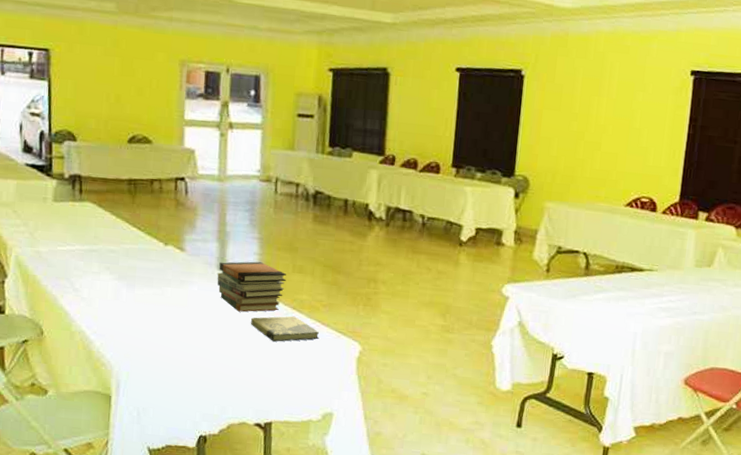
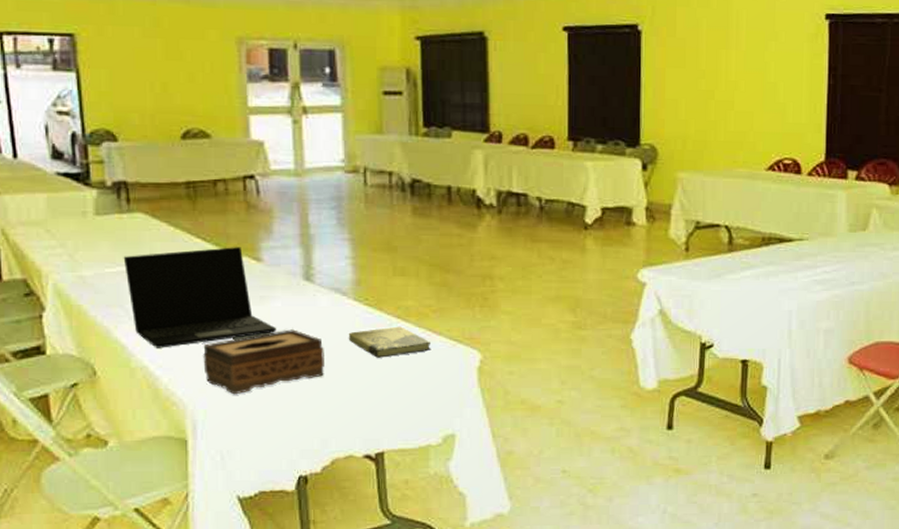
laptop: none [72,237,192,317] -> present [123,247,277,348]
tissue box: none [129,310,230,362] -> present [203,329,324,395]
book stack: present [217,261,287,312] -> none [304,267,387,327]

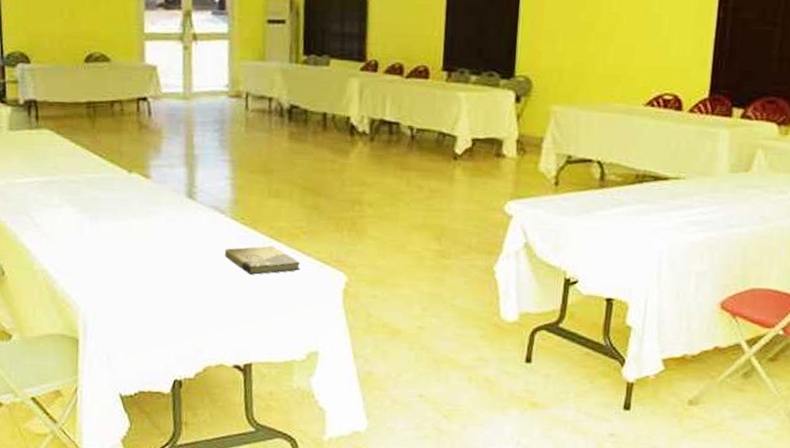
laptop: present [123,247,277,348] -> none [31,164,161,254]
tissue box: present [203,329,324,395] -> none [95,243,202,301]

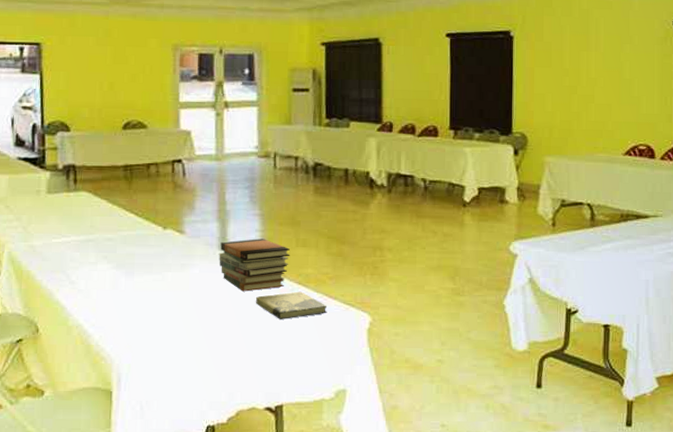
book stack: none [186,186,262,243] -> present [219,239,291,292]

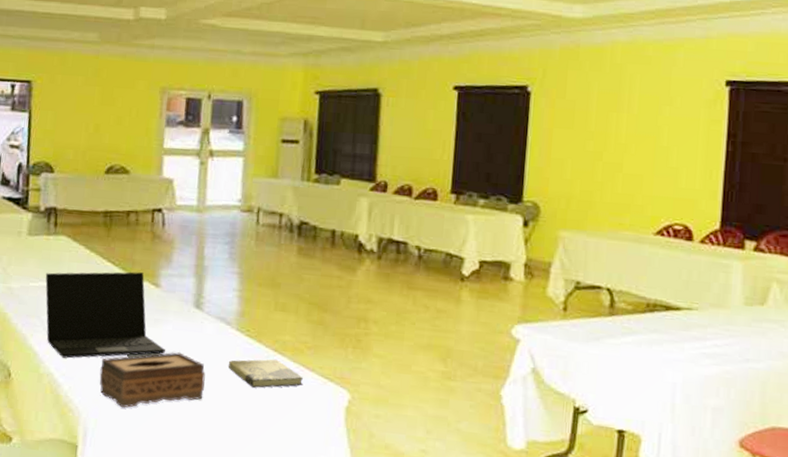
laptop: none [68,221,195,309] -> present [45,272,166,359]
tissue box: none [130,293,234,351] -> present [99,352,206,408]
book stack: present [219,239,291,292] -> none [193,298,268,355]

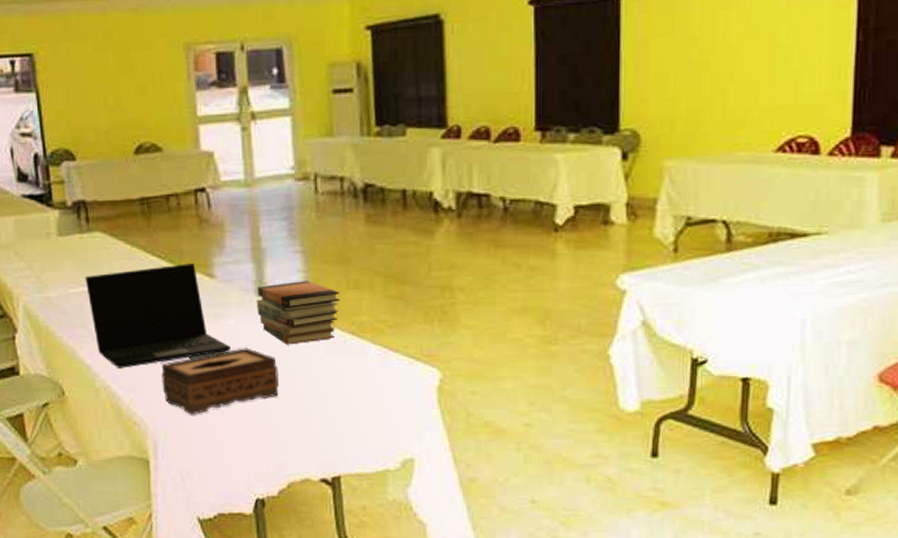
book stack: none [193,298,268,355] -> present [256,281,341,345]
book: present [229,359,304,388] -> none [303,343,388,377]

